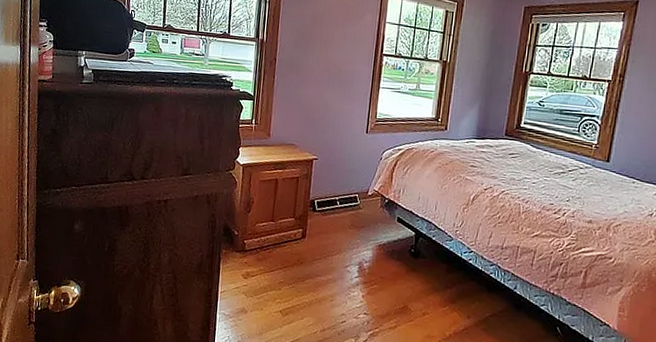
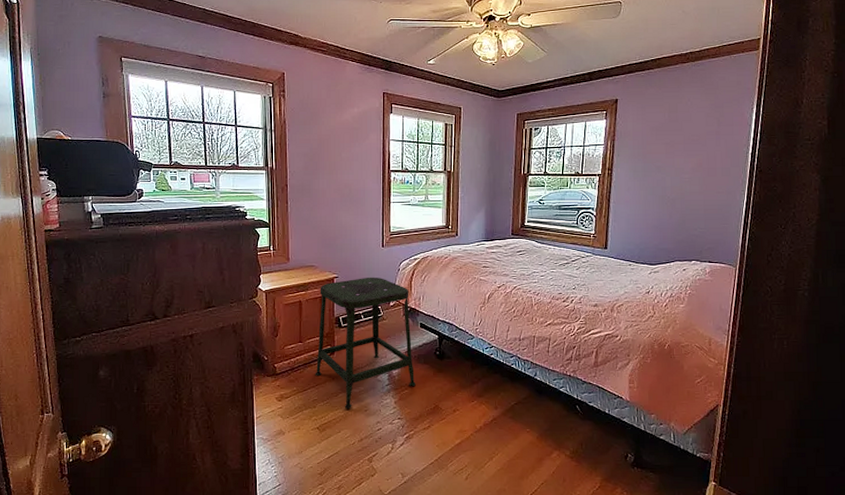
stool: none [284,162,390,297] -> present [315,277,416,410]

